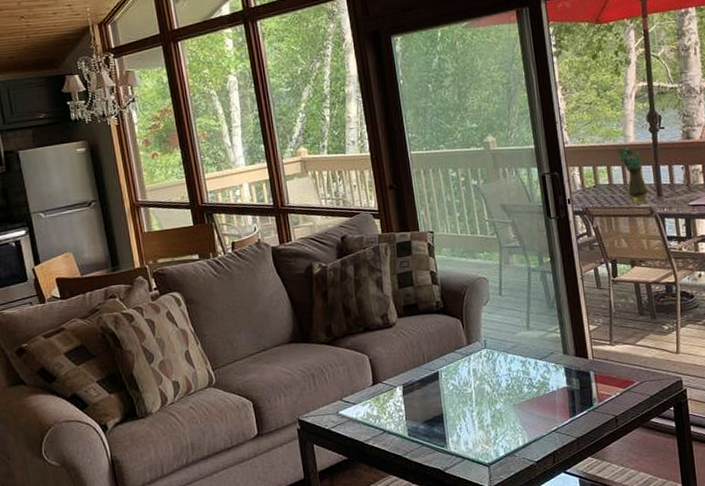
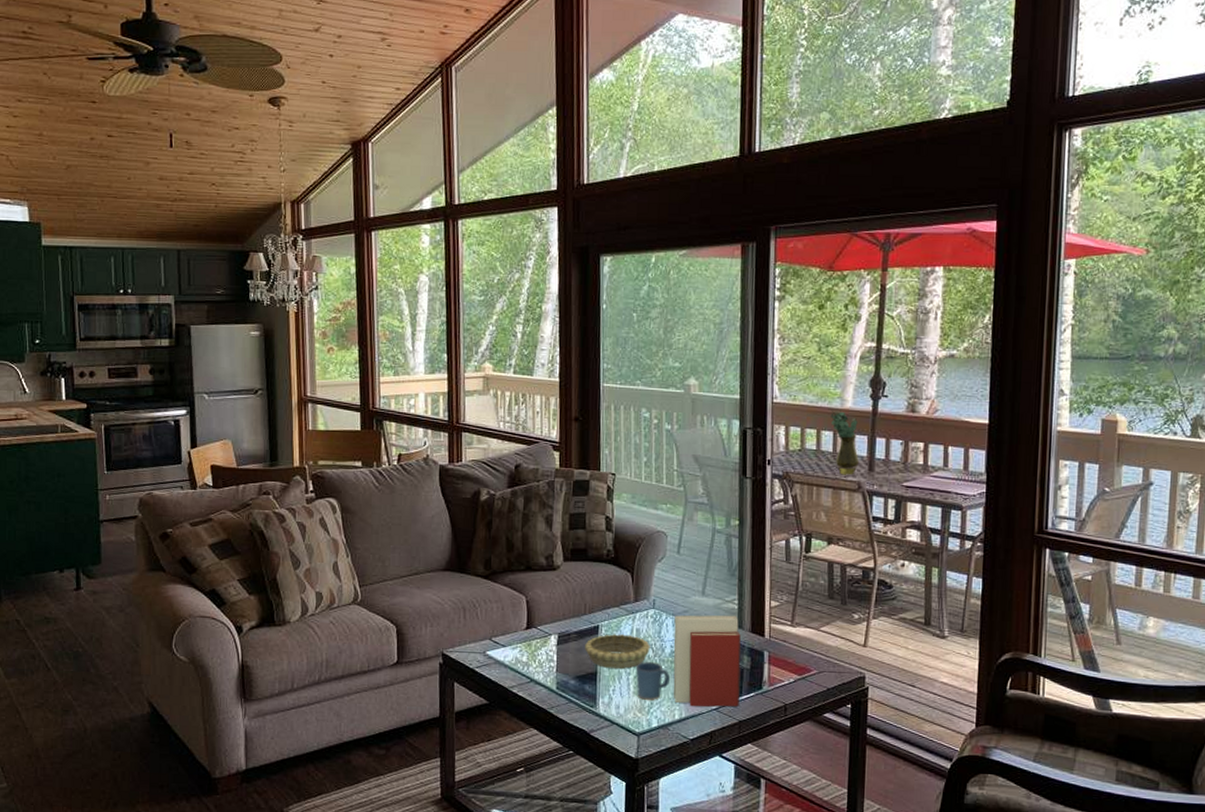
decorative bowl: none [428,375,488,409] -> present [585,634,650,669]
mug: none [477,397,510,433] -> present [635,662,670,700]
books: none [505,343,575,432] -> present [673,614,741,707]

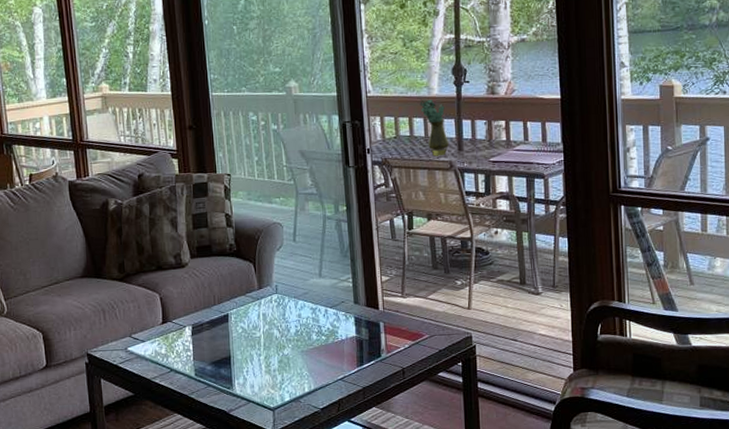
decorative bowl: present [585,634,650,669] -> none [217,319,277,352]
mug: present [635,662,670,700] -> none [265,342,297,377]
books: present [673,614,741,707] -> none [296,292,362,379]

